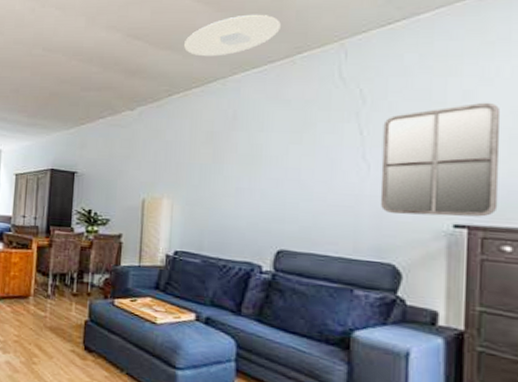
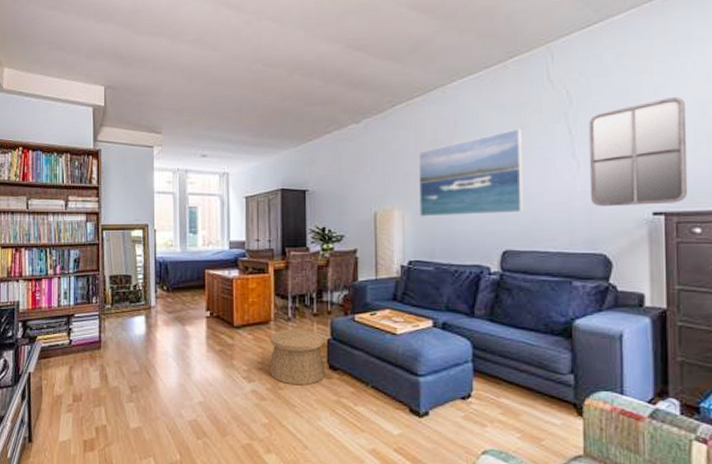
basket: none [25,305,81,363] -> present [269,329,325,386]
ceiling light: present [184,14,281,57] -> none [403,20,492,65]
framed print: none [190,125,307,213] -> present [419,128,523,217]

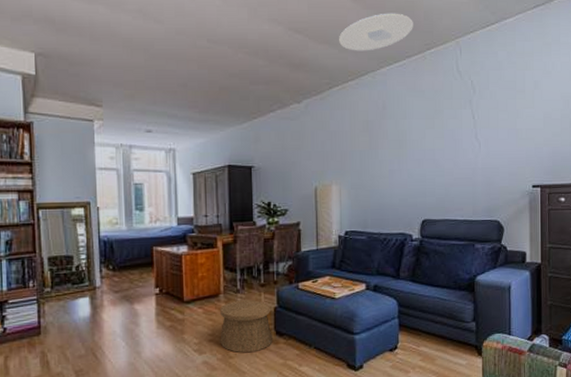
ceiling light: none [403,20,492,65] -> present [339,13,413,51]
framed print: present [419,128,523,217] -> none [353,112,438,191]
home mirror: present [588,96,688,207] -> none [487,90,557,181]

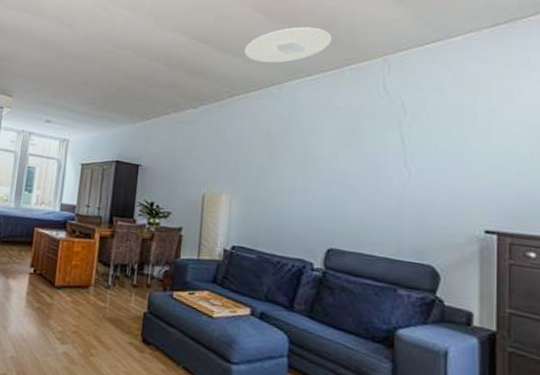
basket: present [220,299,273,353] -> none [83,296,140,356]

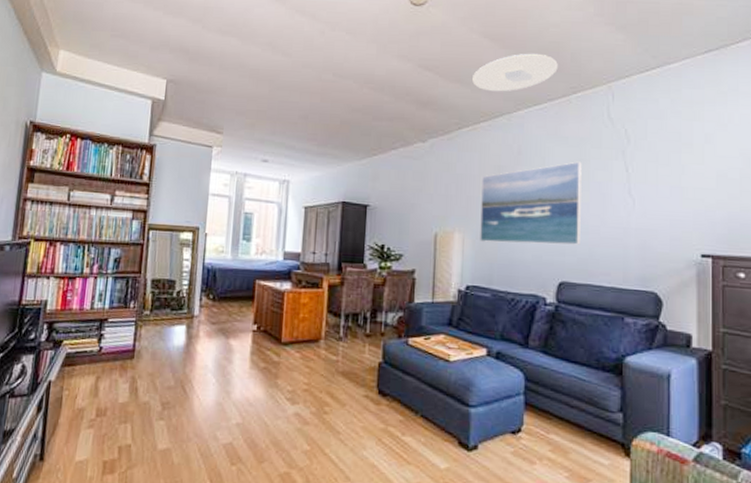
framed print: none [247,131,354,213] -> present [480,161,582,245]

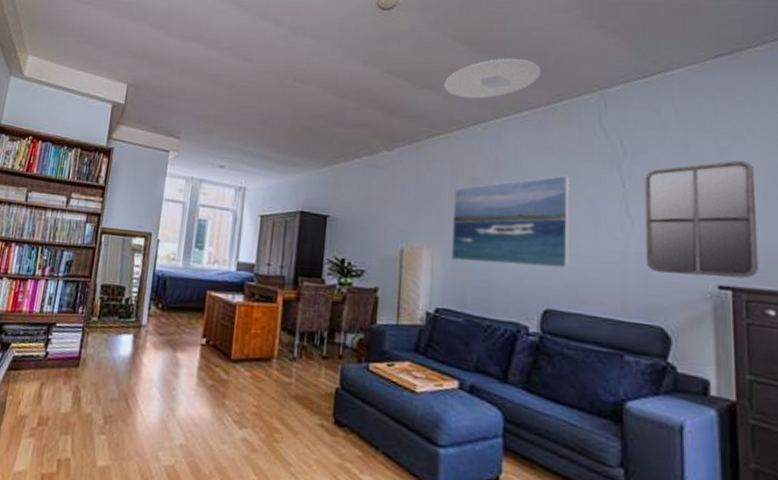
home mirror: none [643,145,734,247] -> present [644,160,759,279]

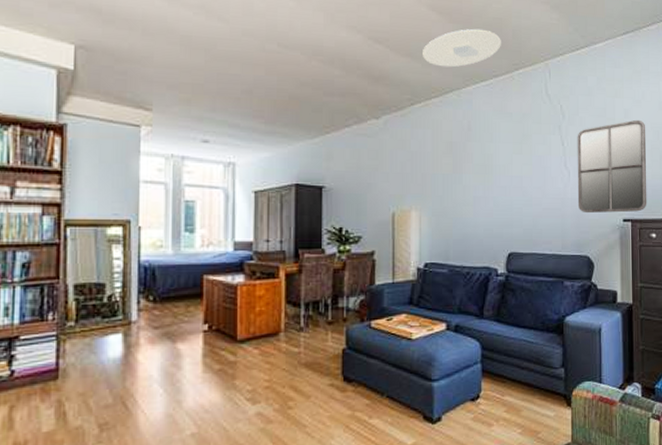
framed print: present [451,175,570,269] -> none [436,136,525,219]

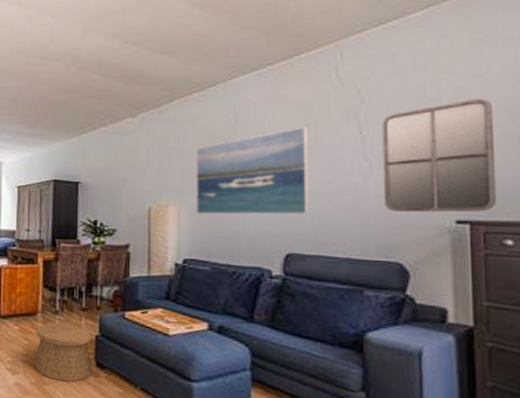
basket: none [278,339,339,403] -> present [34,322,92,382]
ceiling light: present [423,28,501,68] -> none [183,17,276,61]
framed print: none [436,136,525,219] -> present [196,126,309,215]

